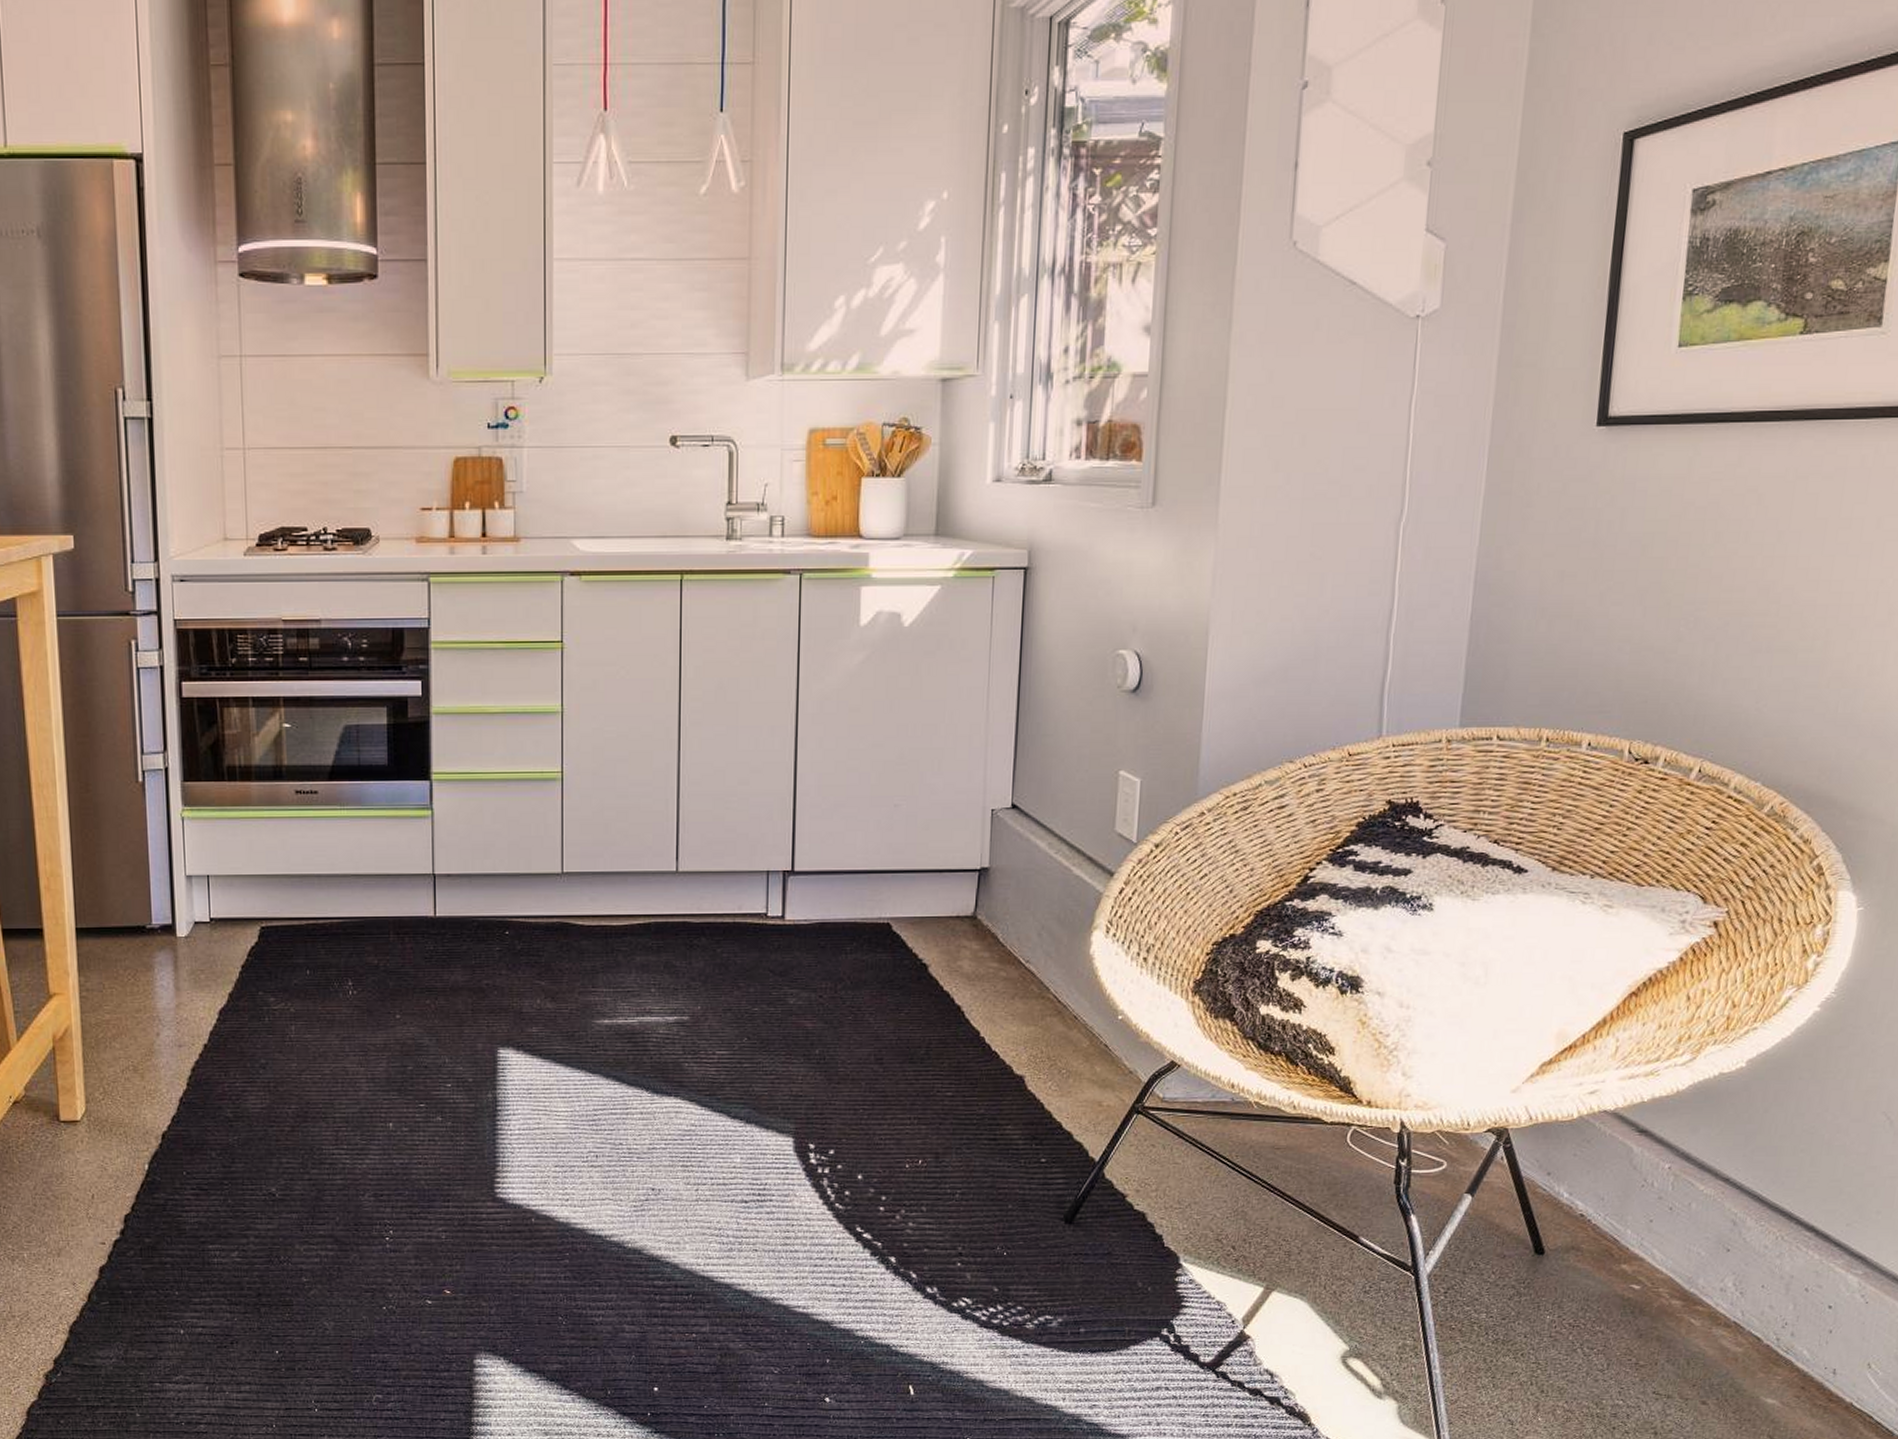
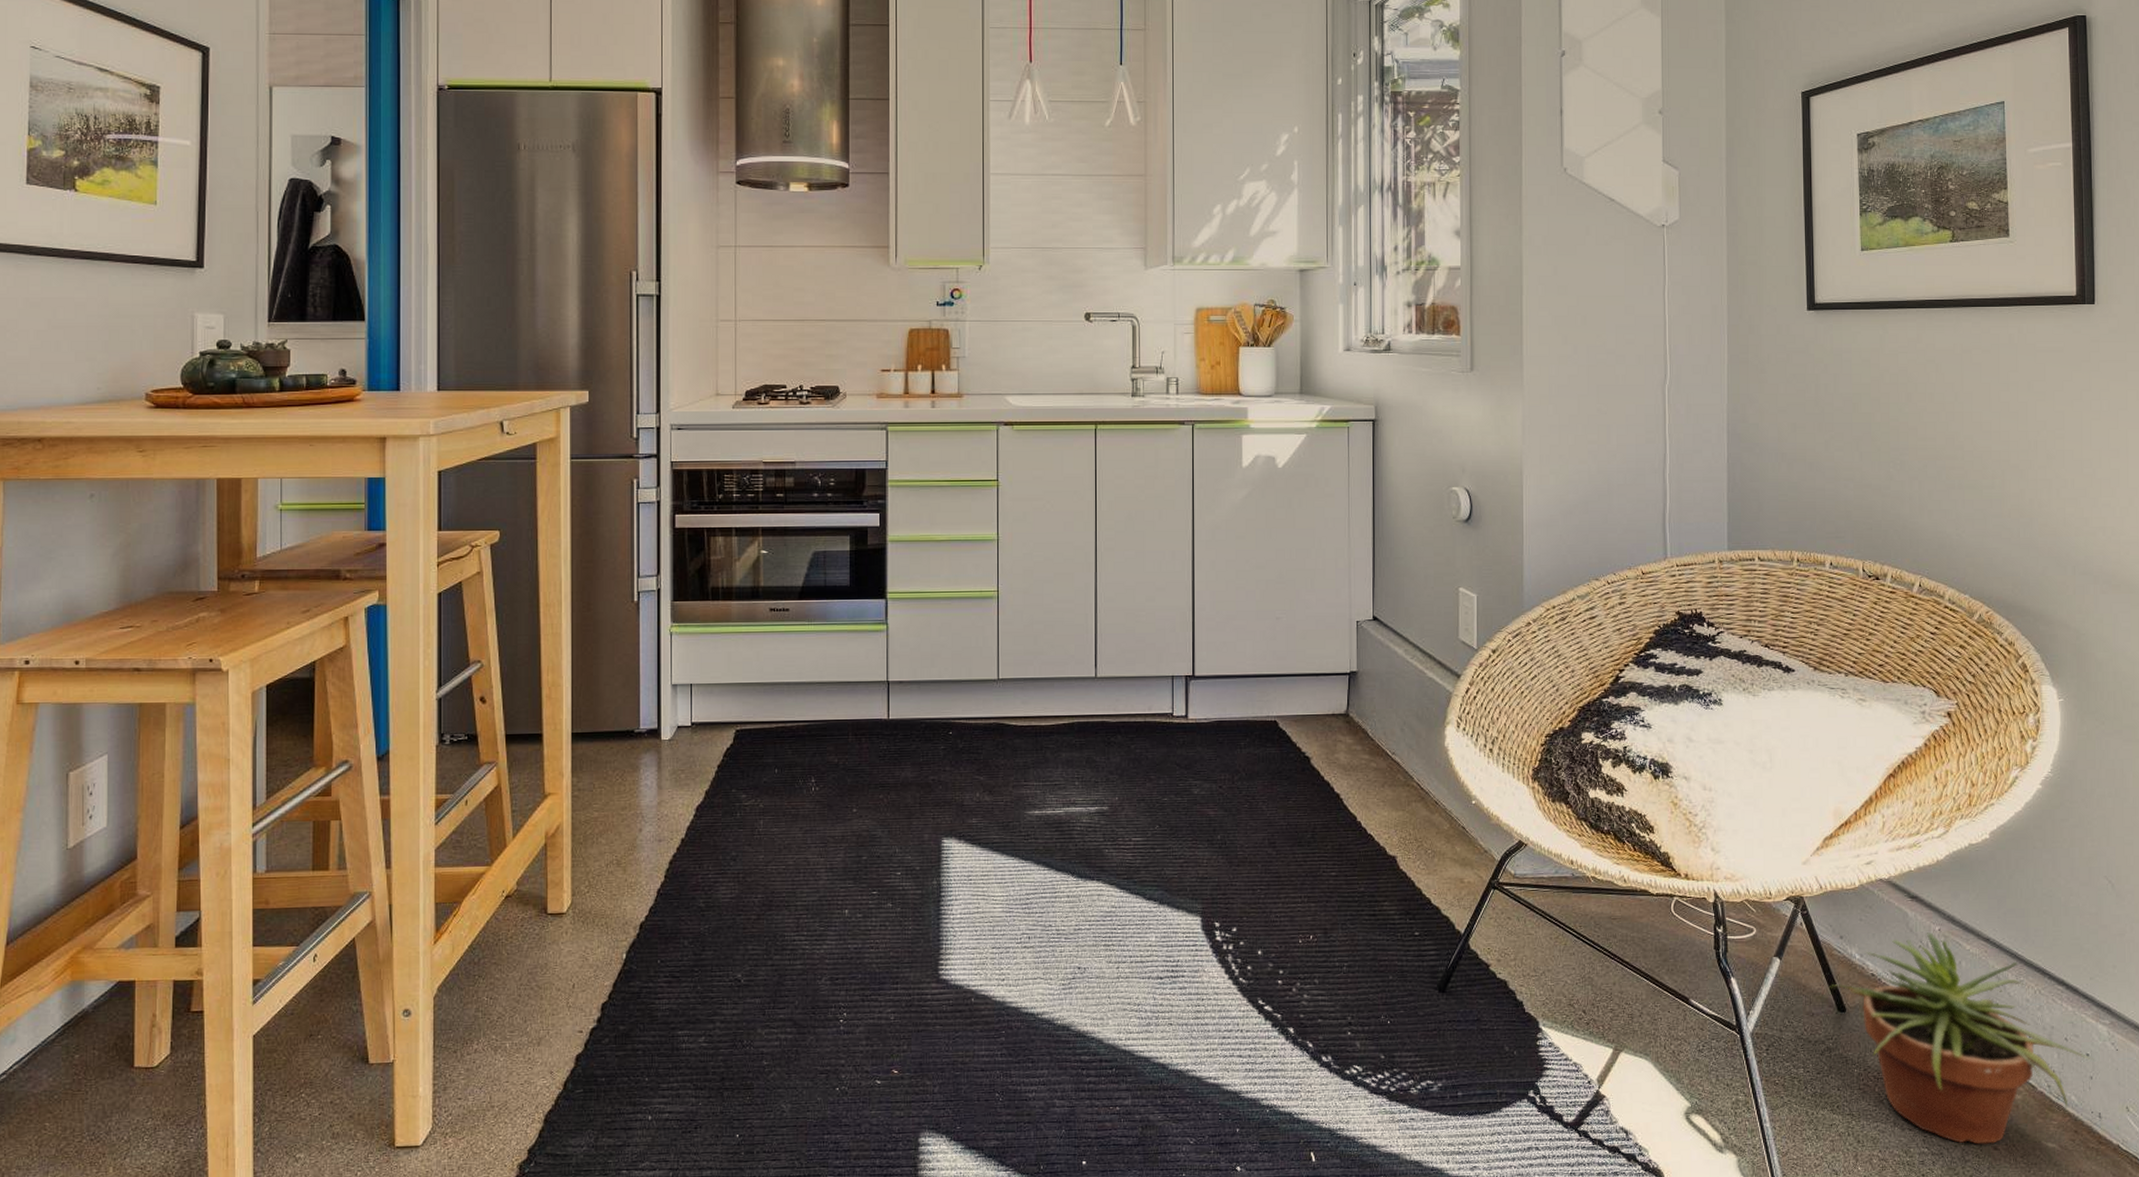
potted plant: none [1526,1170,1837,1398] -> present [1828,932,2094,1144]

